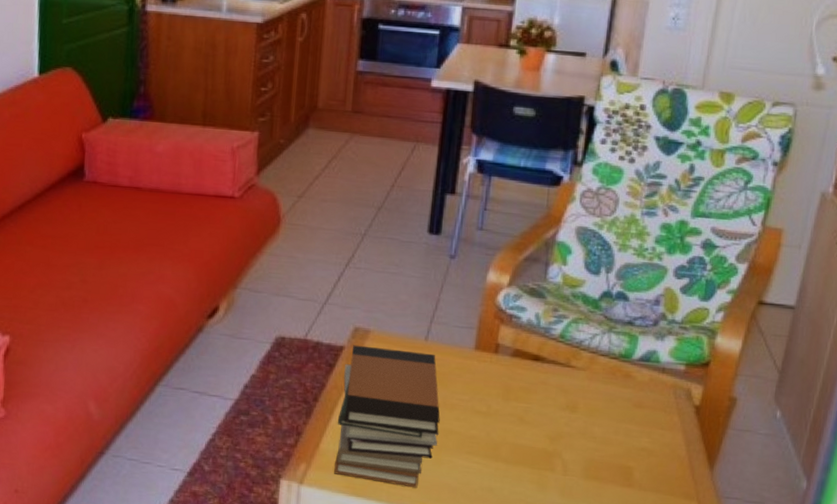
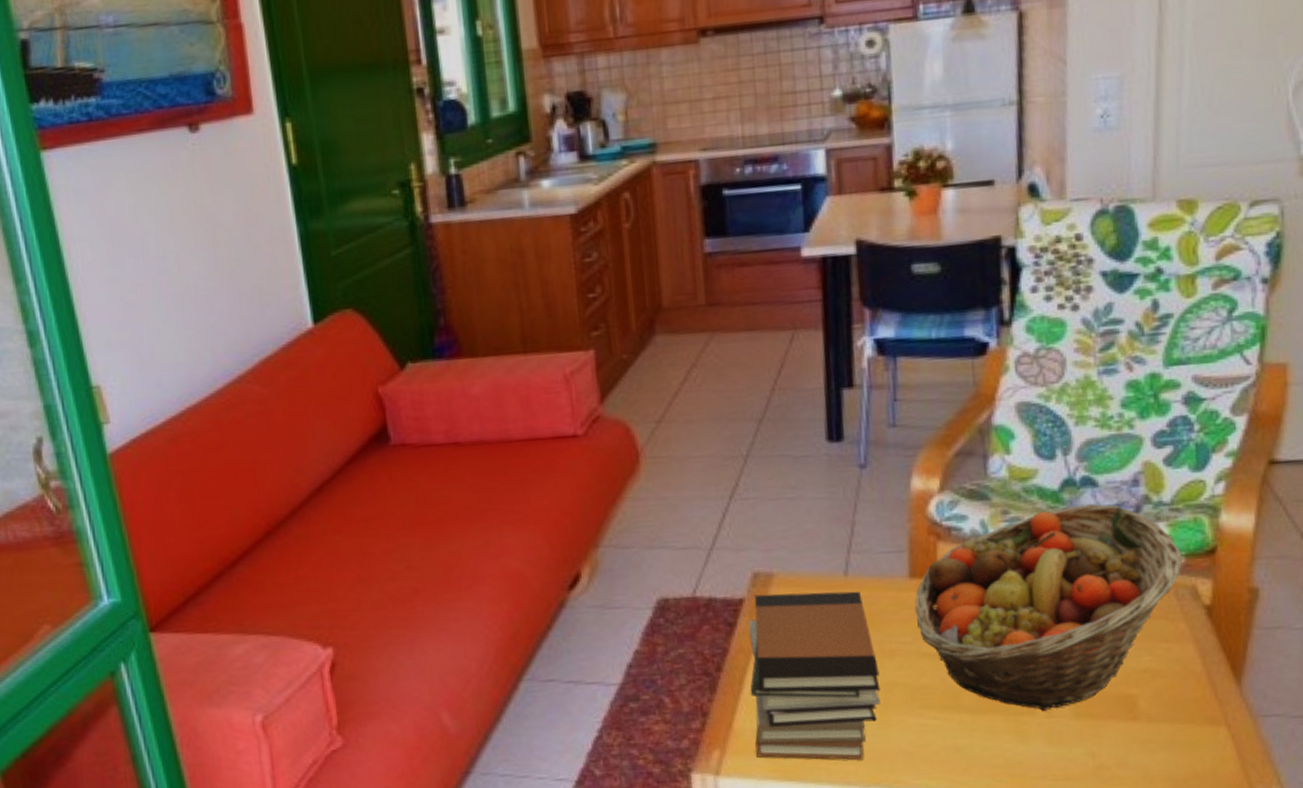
fruit basket: none [475,313,684,470] -> present [915,504,1183,711]

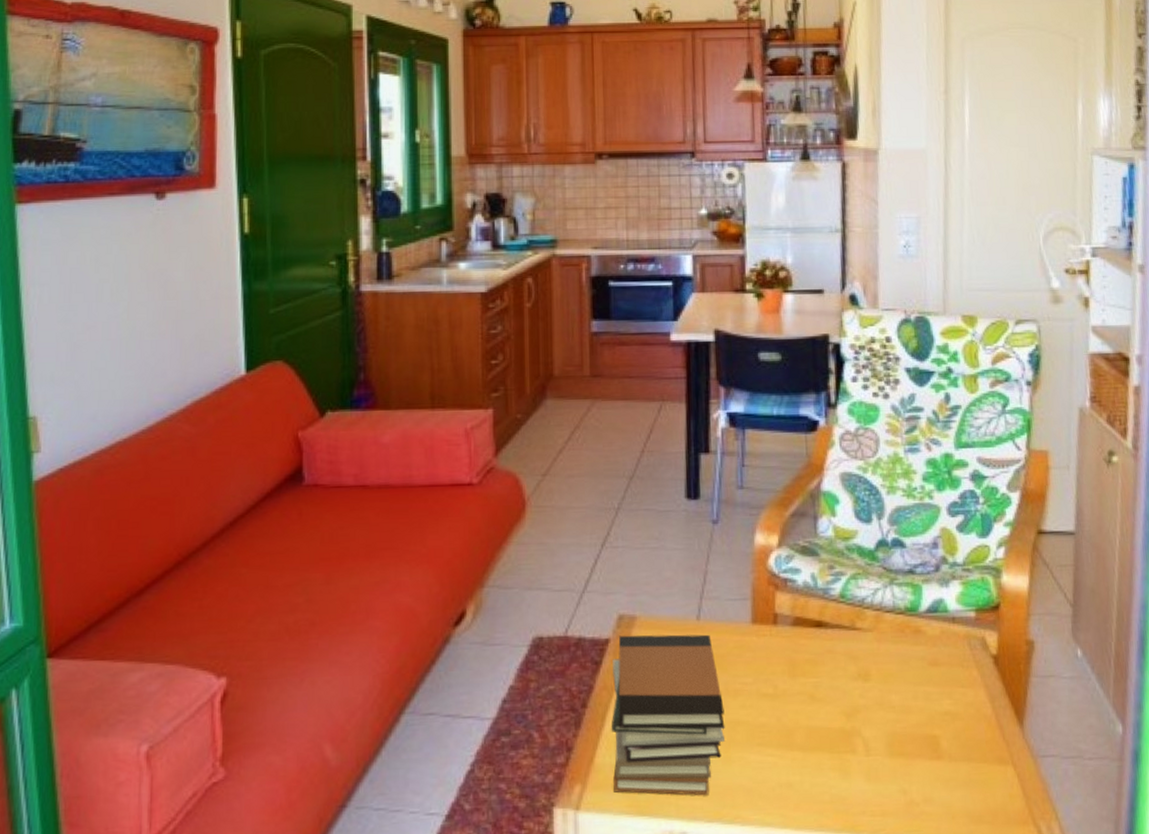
fruit basket: present [915,504,1183,711] -> none [756,562,974,749]

